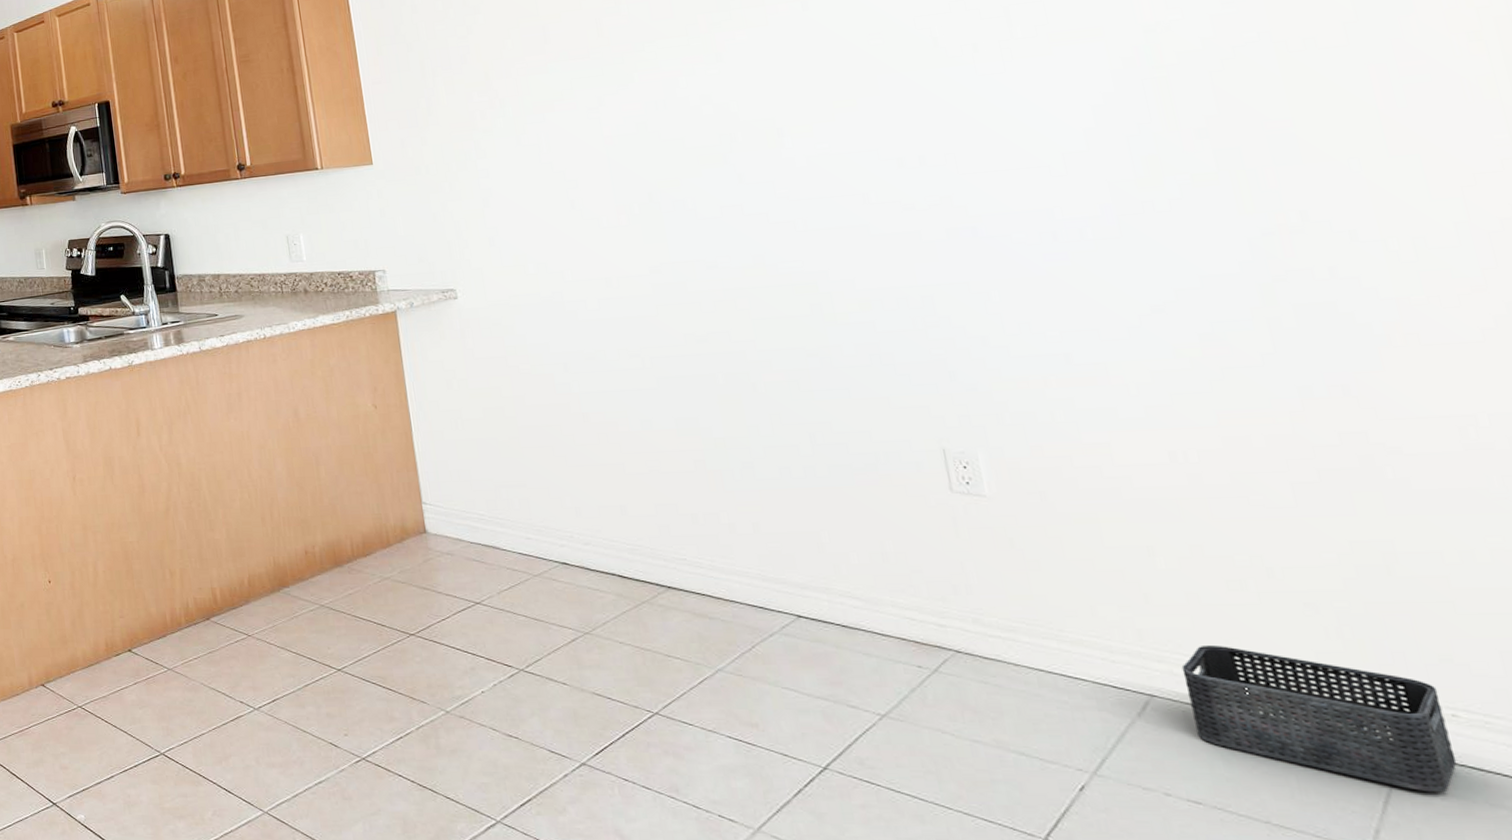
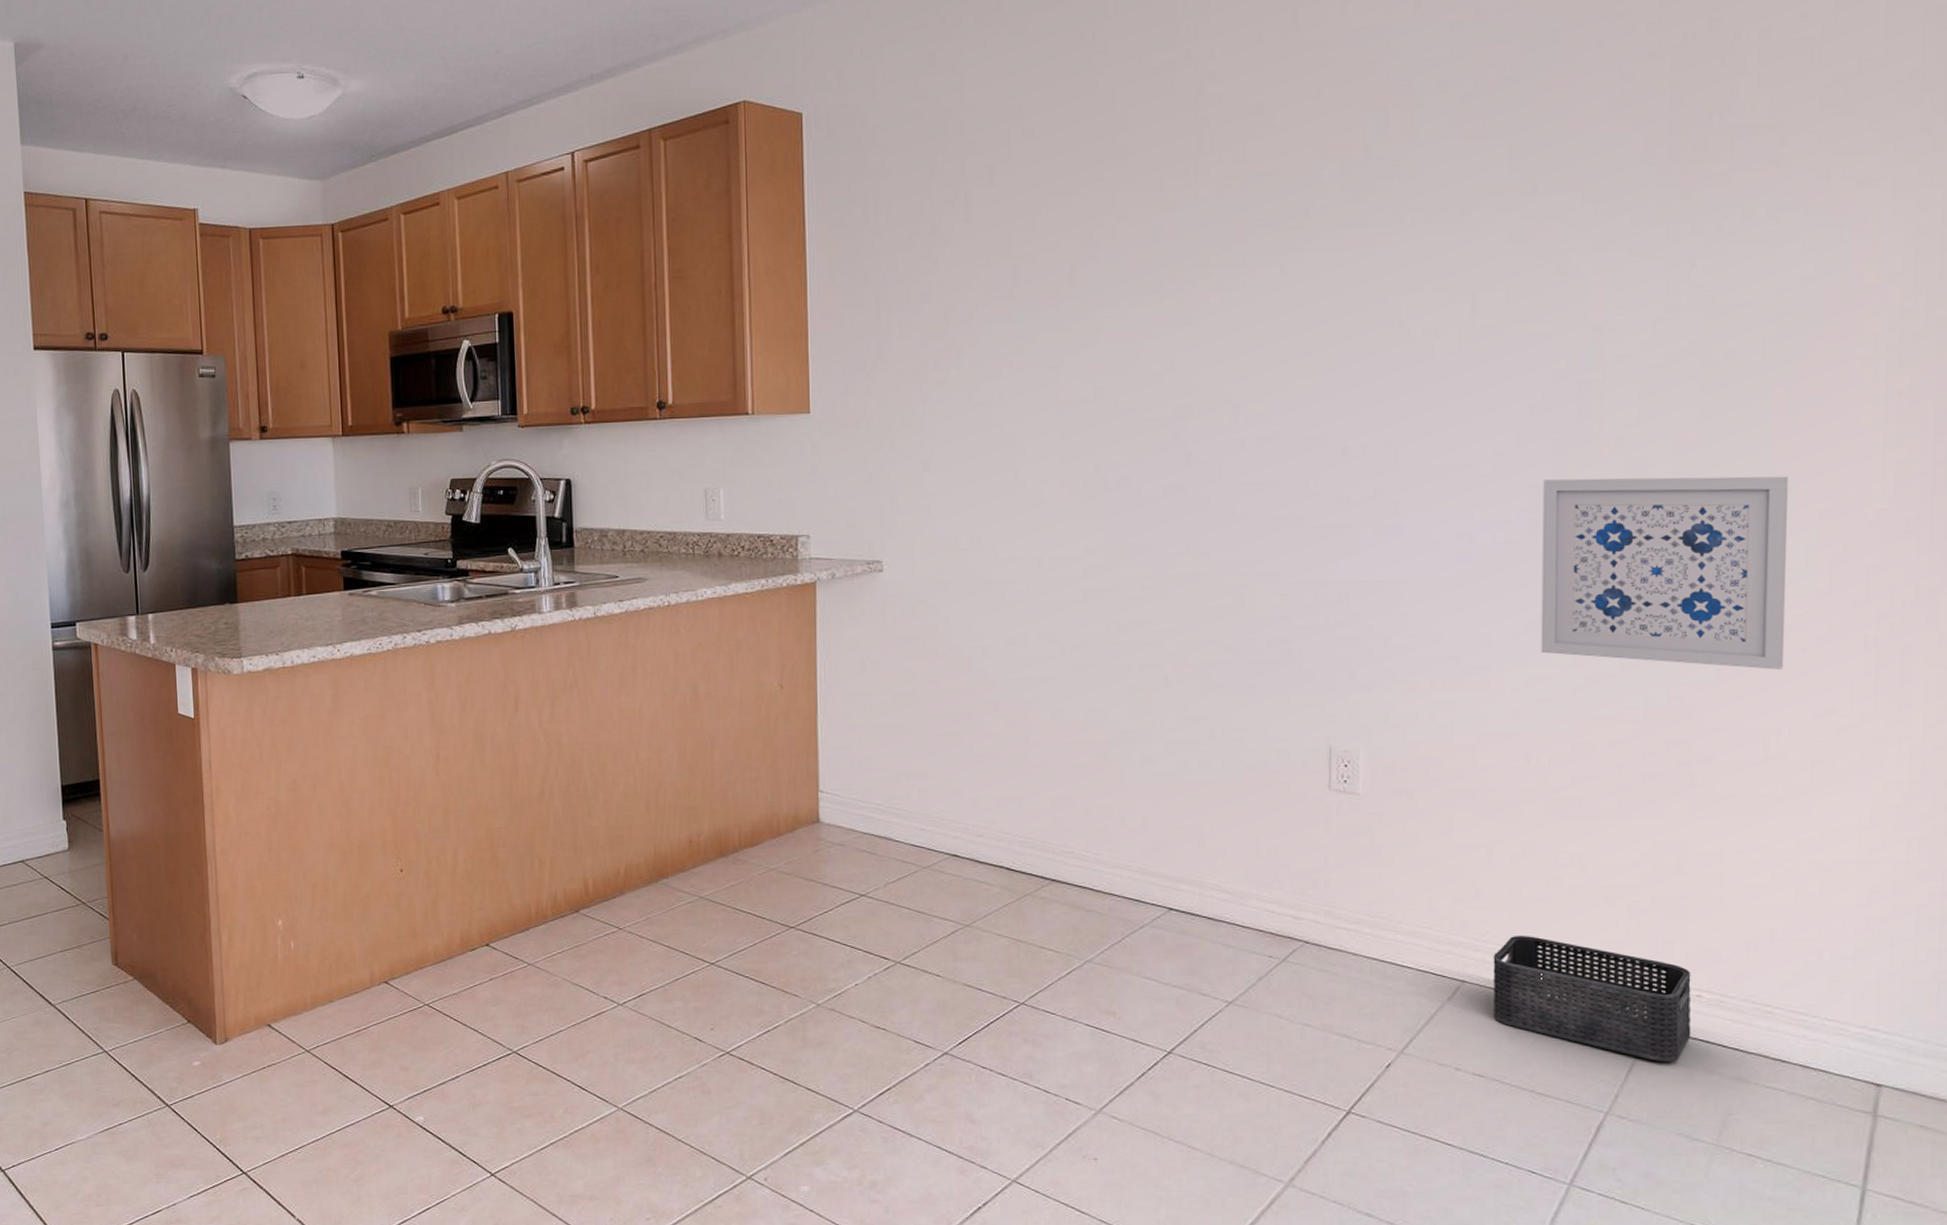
wall art: none [1124,154,1462,353] -> present [1540,476,1788,670]

